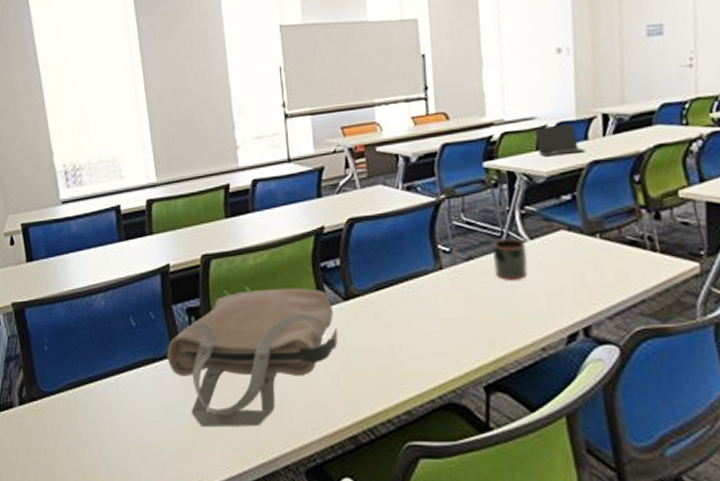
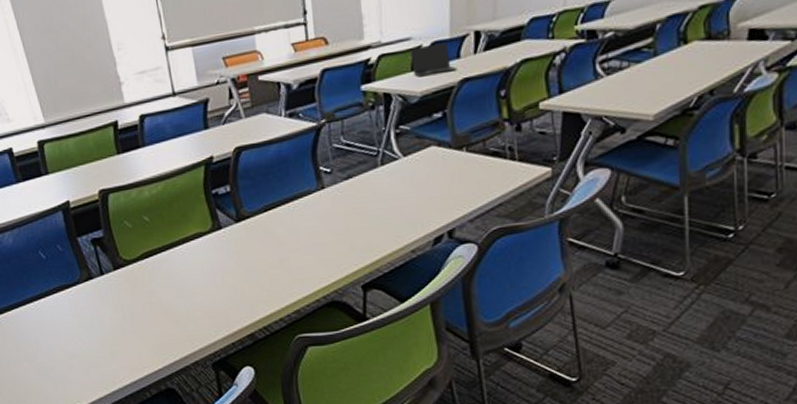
tote bag: present [167,287,339,427] -> none [78,214,233,337]
mug: present [492,237,528,280] -> none [369,156,401,195]

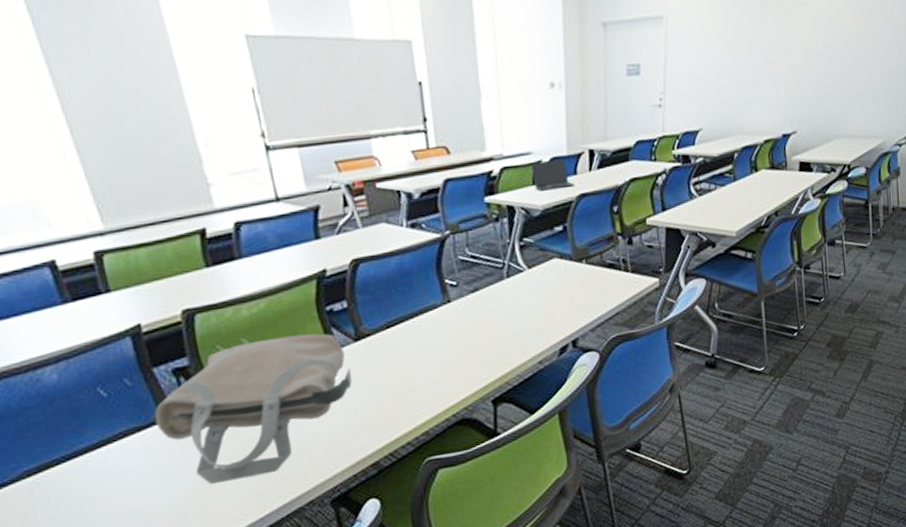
tote bag: none [78,214,233,337] -> present [154,333,353,484]

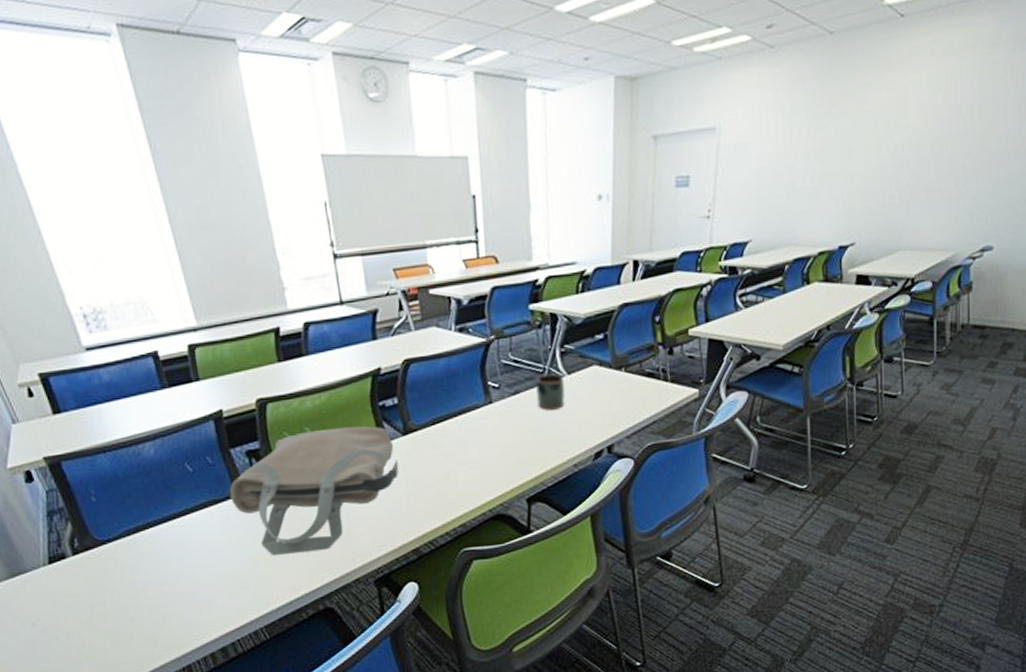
mug: none [495,268,527,307] -> present [536,373,565,410]
laptop: present [530,158,575,191] -> none [575,268,618,300]

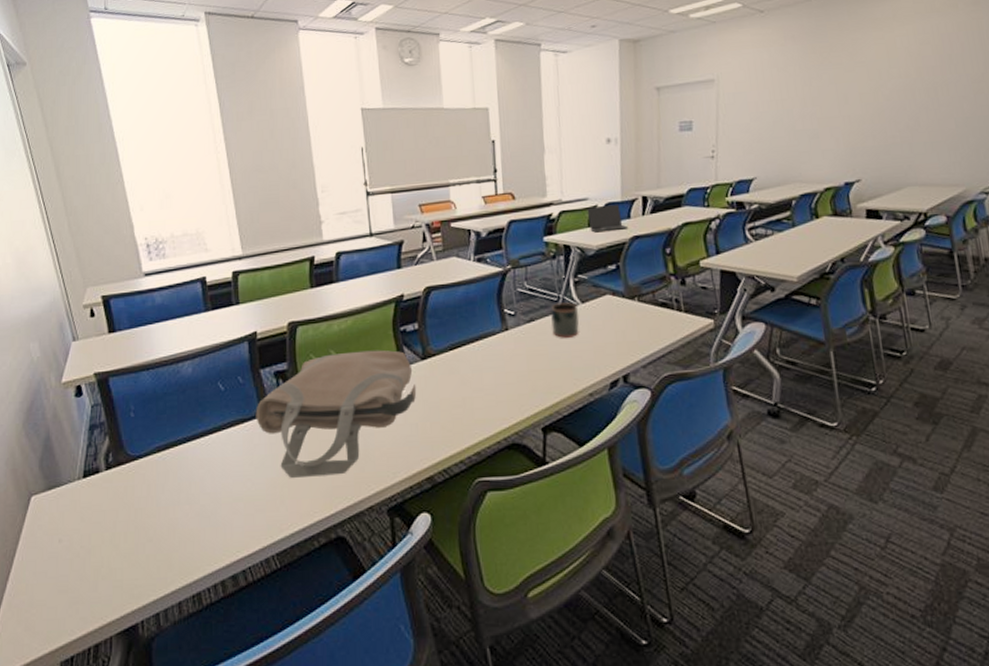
laptop: none [575,268,618,300] -> present [587,204,629,233]

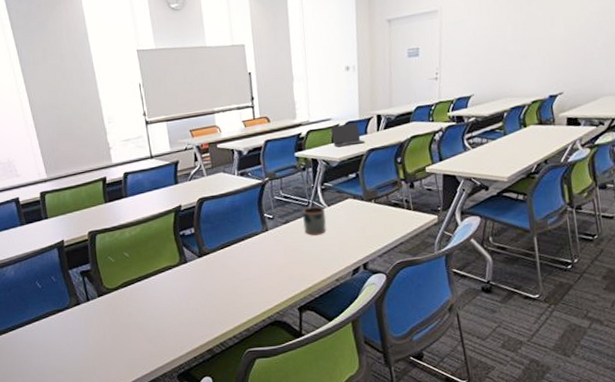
tote bag: present [255,350,417,478] -> none [68,251,196,354]

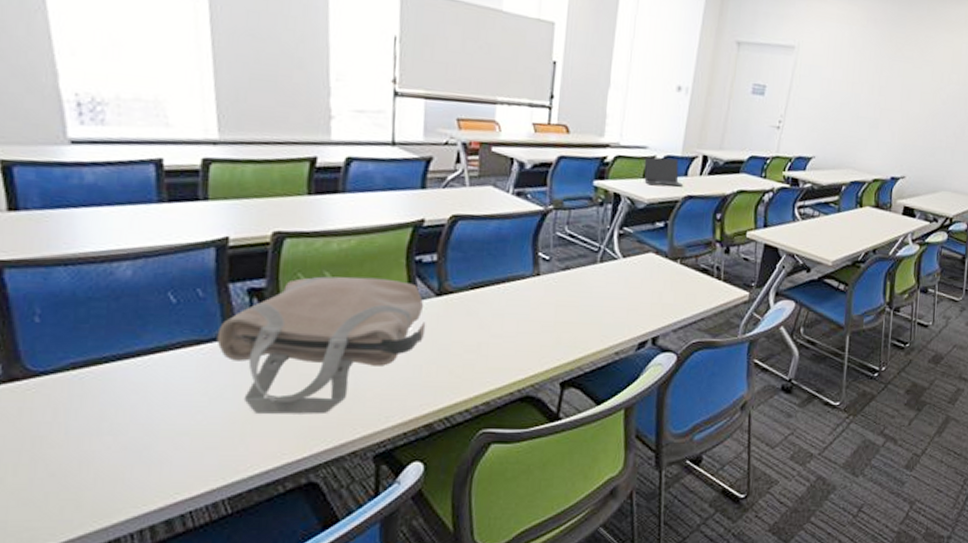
tote bag: none [68,251,196,354] -> present [216,276,426,415]
mug: present [302,206,327,236] -> none [587,253,619,292]

